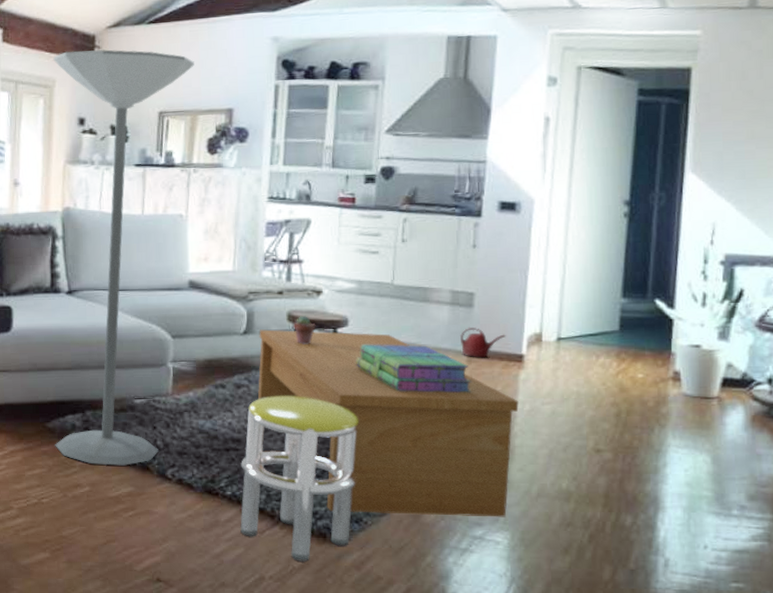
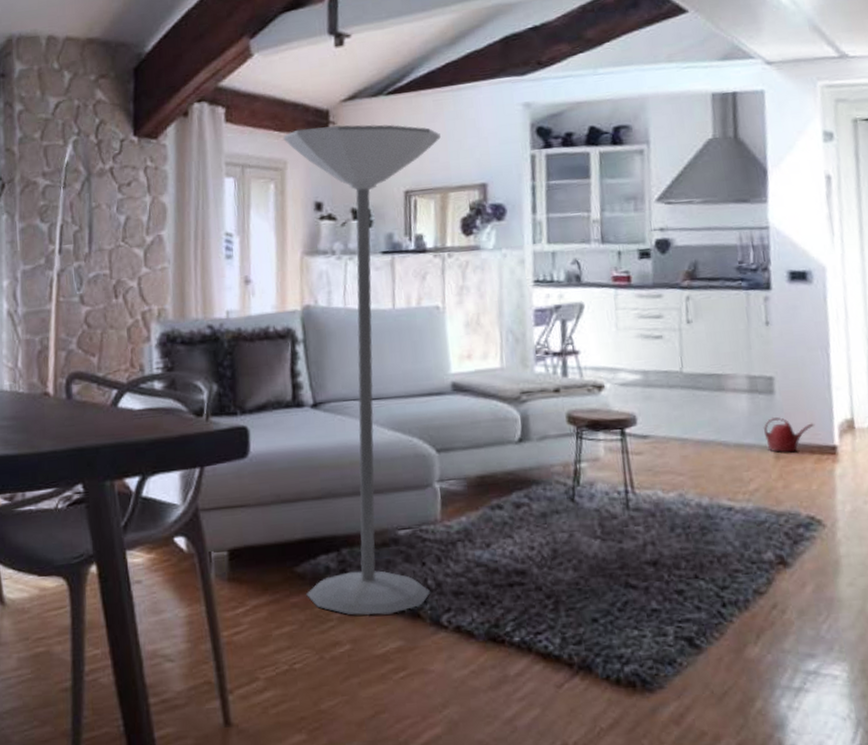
stool: present [240,395,359,562] -> none [528,512,666,720]
coffee table: present [258,329,519,517] -> none [536,431,841,654]
potted succulent: present [293,315,316,344] -> none [575,415,601,450]
stack of books: present [356,344,473,393] -> none [649,442,784,500]

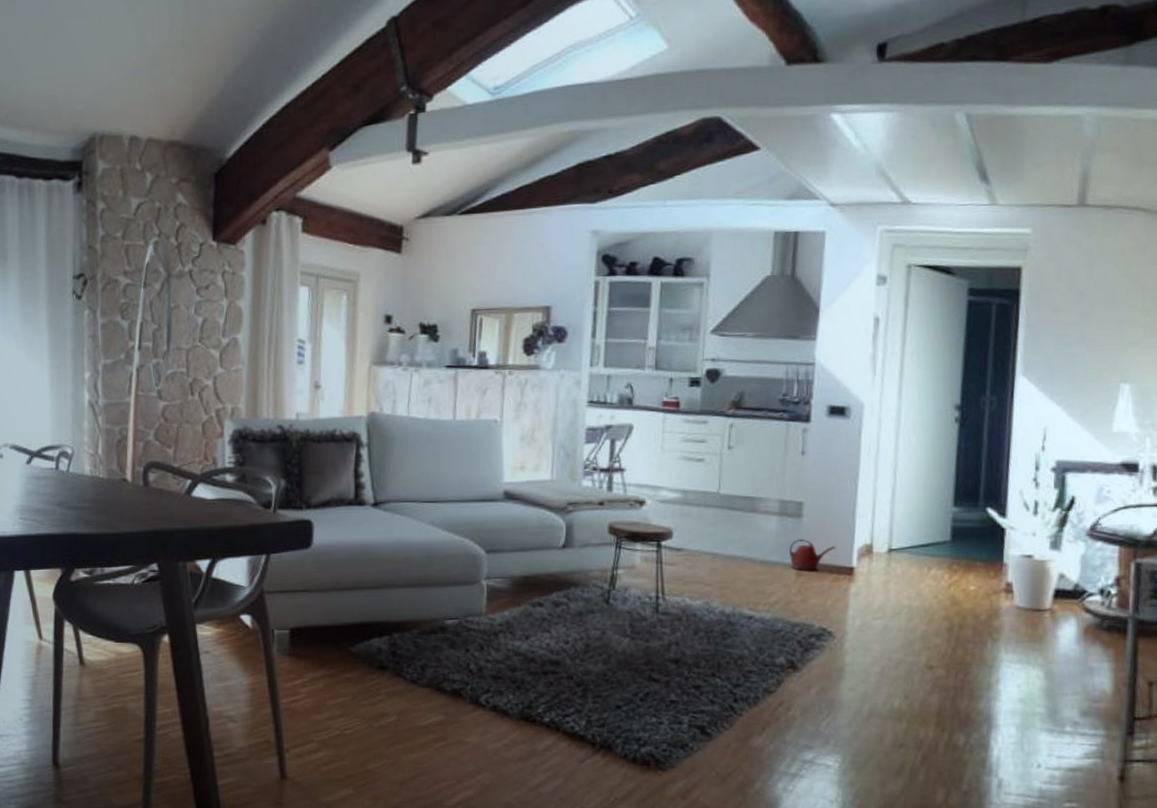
floor lamp: present [283,124,441,615] -> none [357,242,509,692]

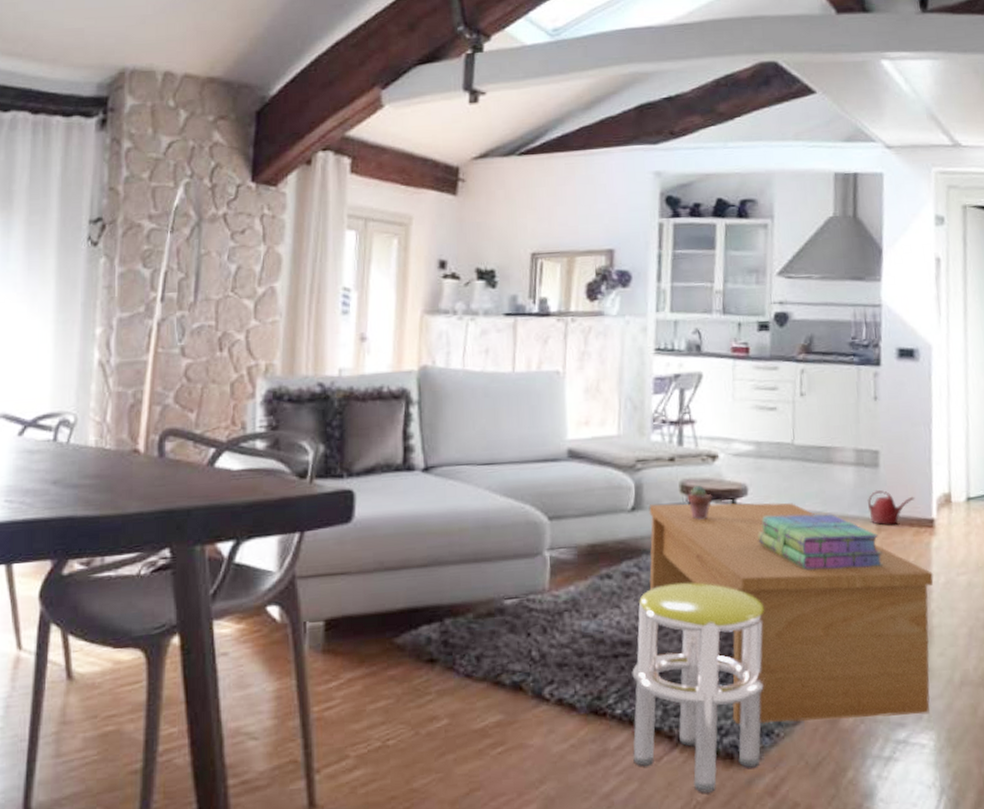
stool: none [559,613,684,792] -> present [632,582,766,793]
coffee table: none [578,543,849,740] -> present [649,502,934,725]
potted succulent: none [615,527,639,559] -> present [687,484,713,520]
stack of books: none [680,557,802,609] -> present [757,514,884,571]

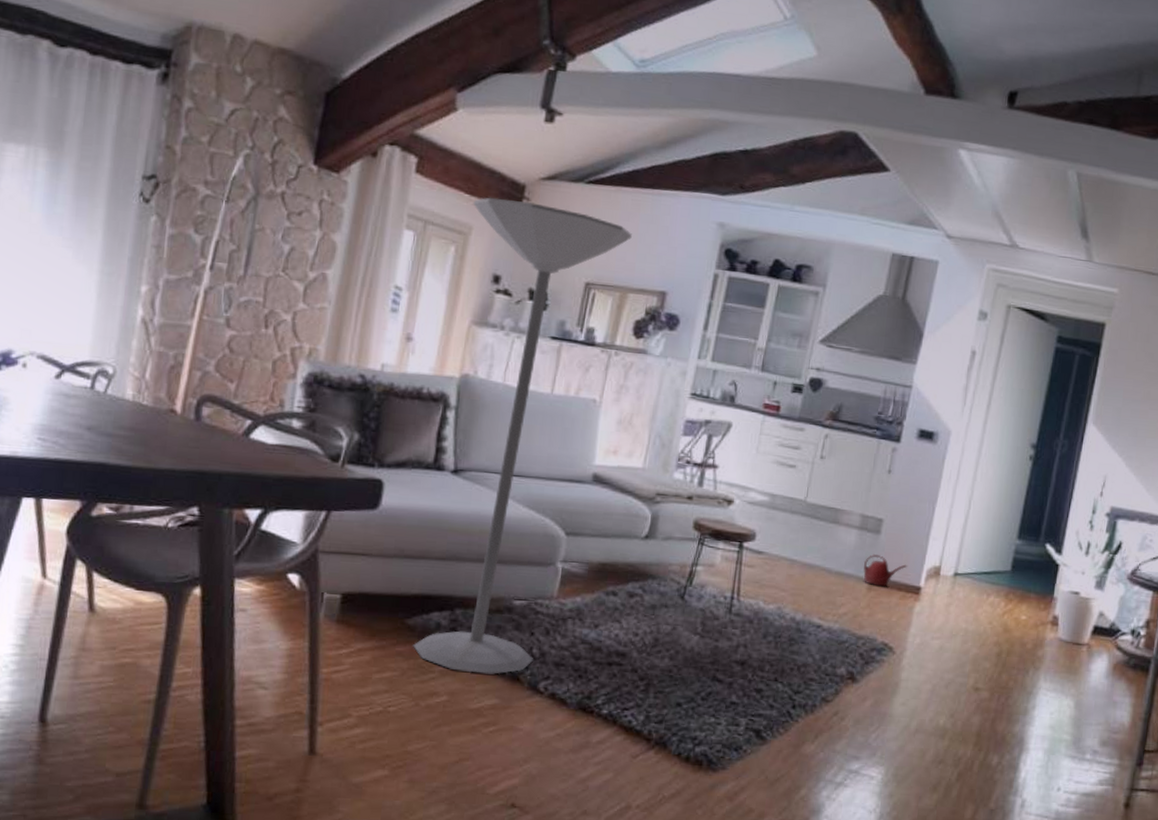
floor lamp: none [405,183,571,688] -> present [413,197,632,674]
stool: present [632,582,766,793] -> none [612,608,752,790]
coffee table: present [649,502,934,725] -> none [651,535,910,752]
potted succulent: present [687,484,713,520] -> none [699,524,722,556]
stack of books: present [757,514,884,571] -> none [757,561,870,622]

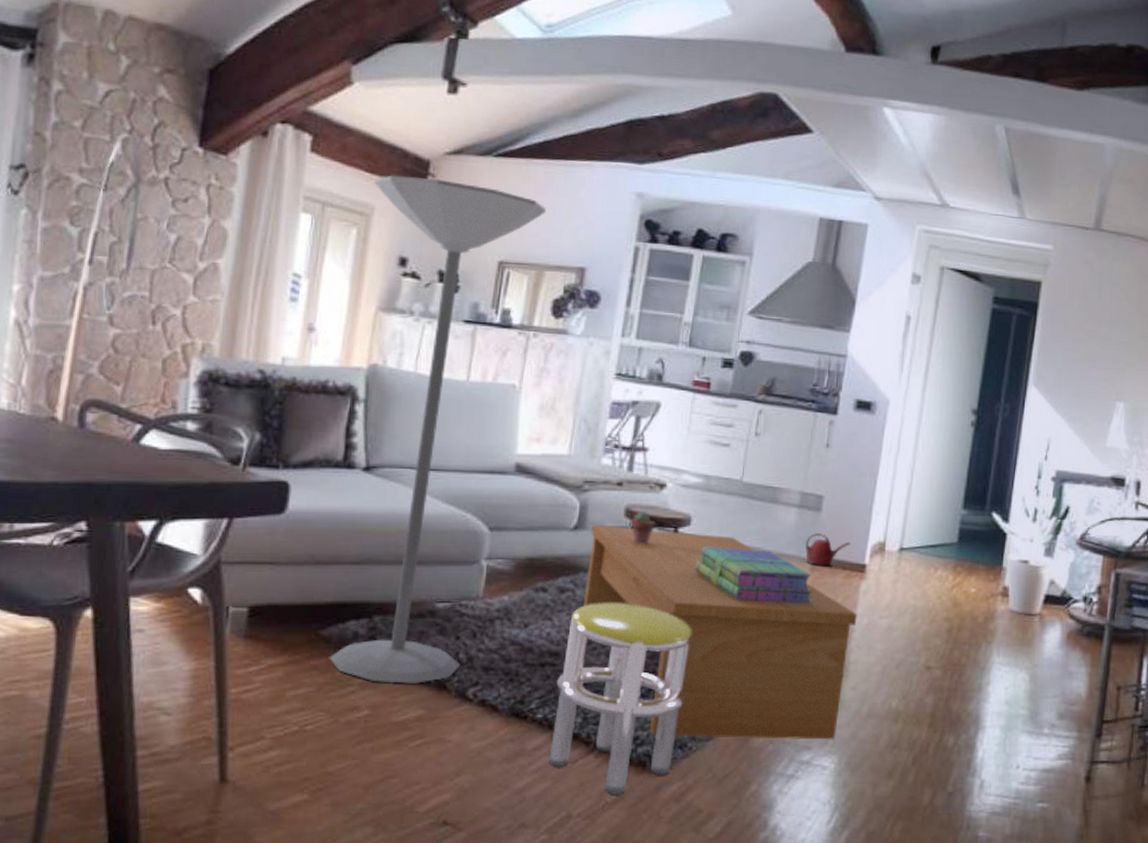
stool: none [612,608,752,790] -> present [549,602,692,795]
coffee table: none [651,535,910,752] -> present [584,525,857,740]
potted succulent: none [699,524,722,556] -> present [631,510,656,544]
stack of books: none [757,561,870,622] -> present [695,547,814,605]

